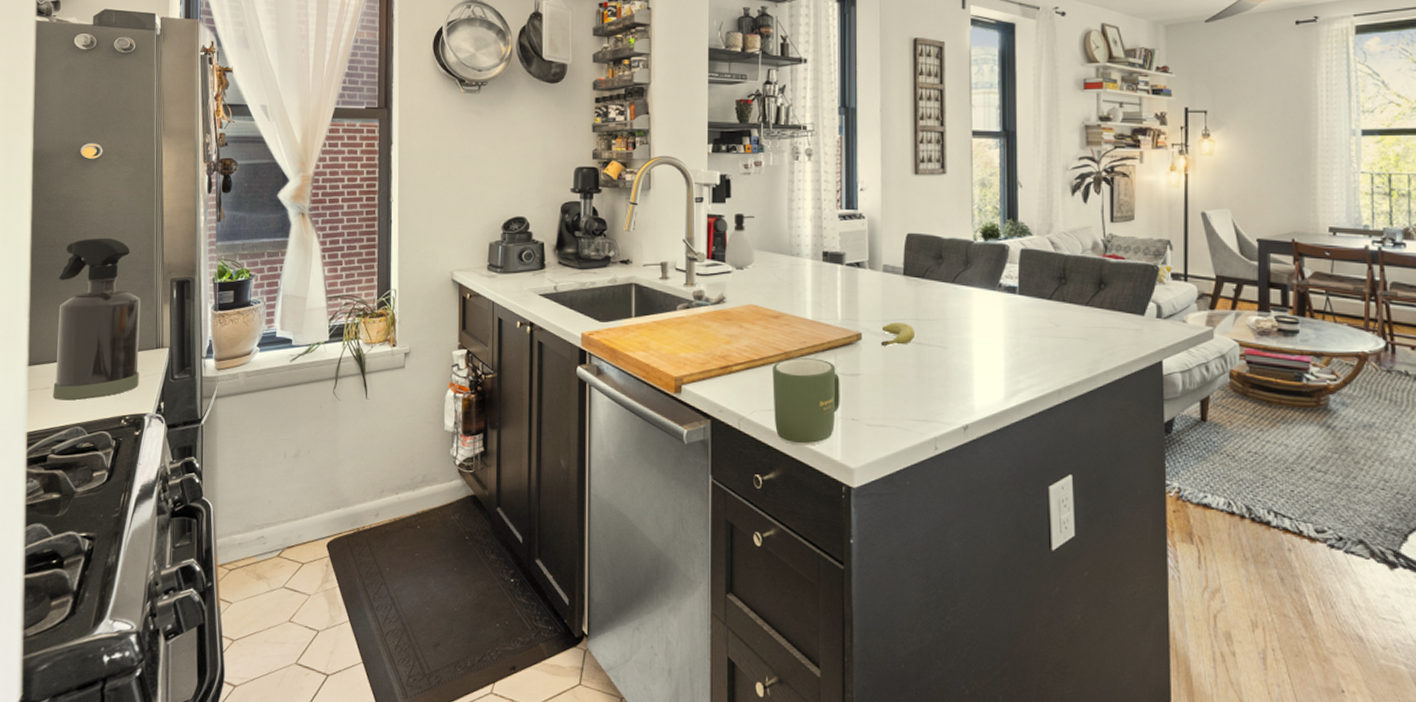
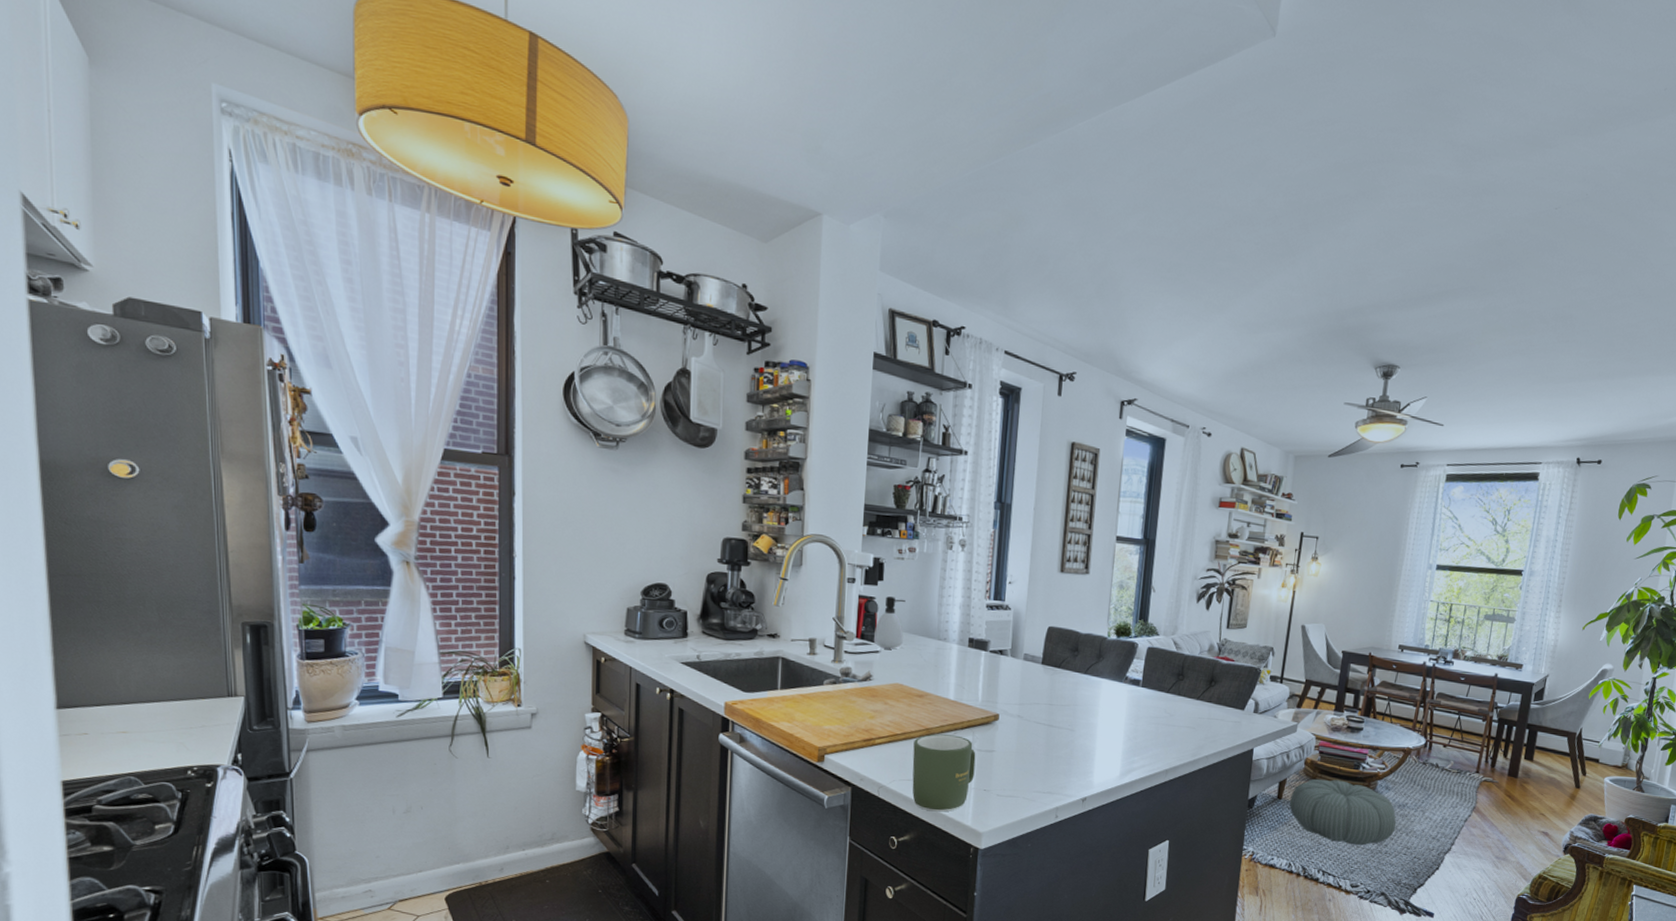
spray bottle: present [53,237,141,400] -> none [90,570,208,748]
fruit: present [881,322,915,347] -> none [1016,706,1047,728]
pouf: none [1218,395,1364,478] -> present [1289,779,1397,846]

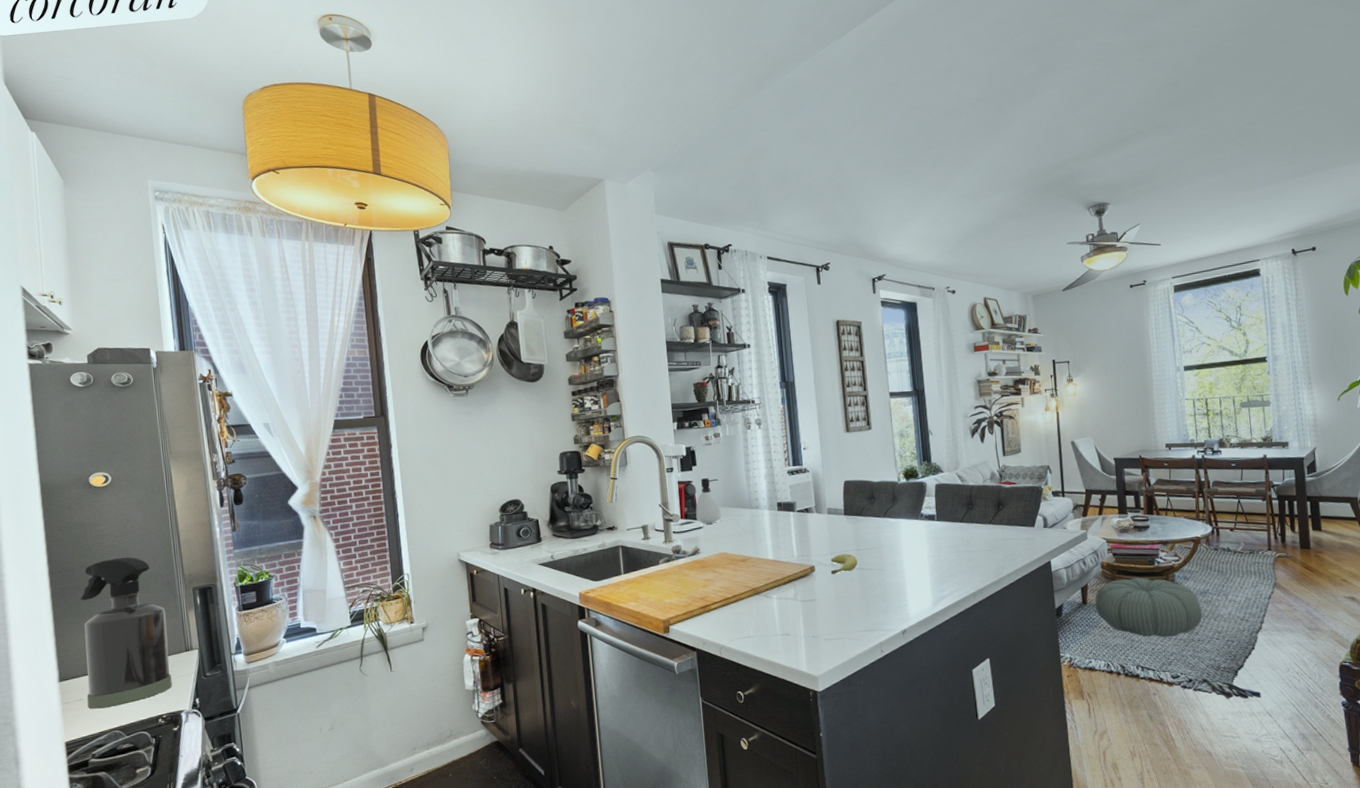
spray bottle: none [90,570,208,748] -> present [80,557,172,709]
mug: present [912,734,976,812] -> none [744,590,802,663]
fruit: none [1016,706,1047,728] -> present [830,553,857,575]

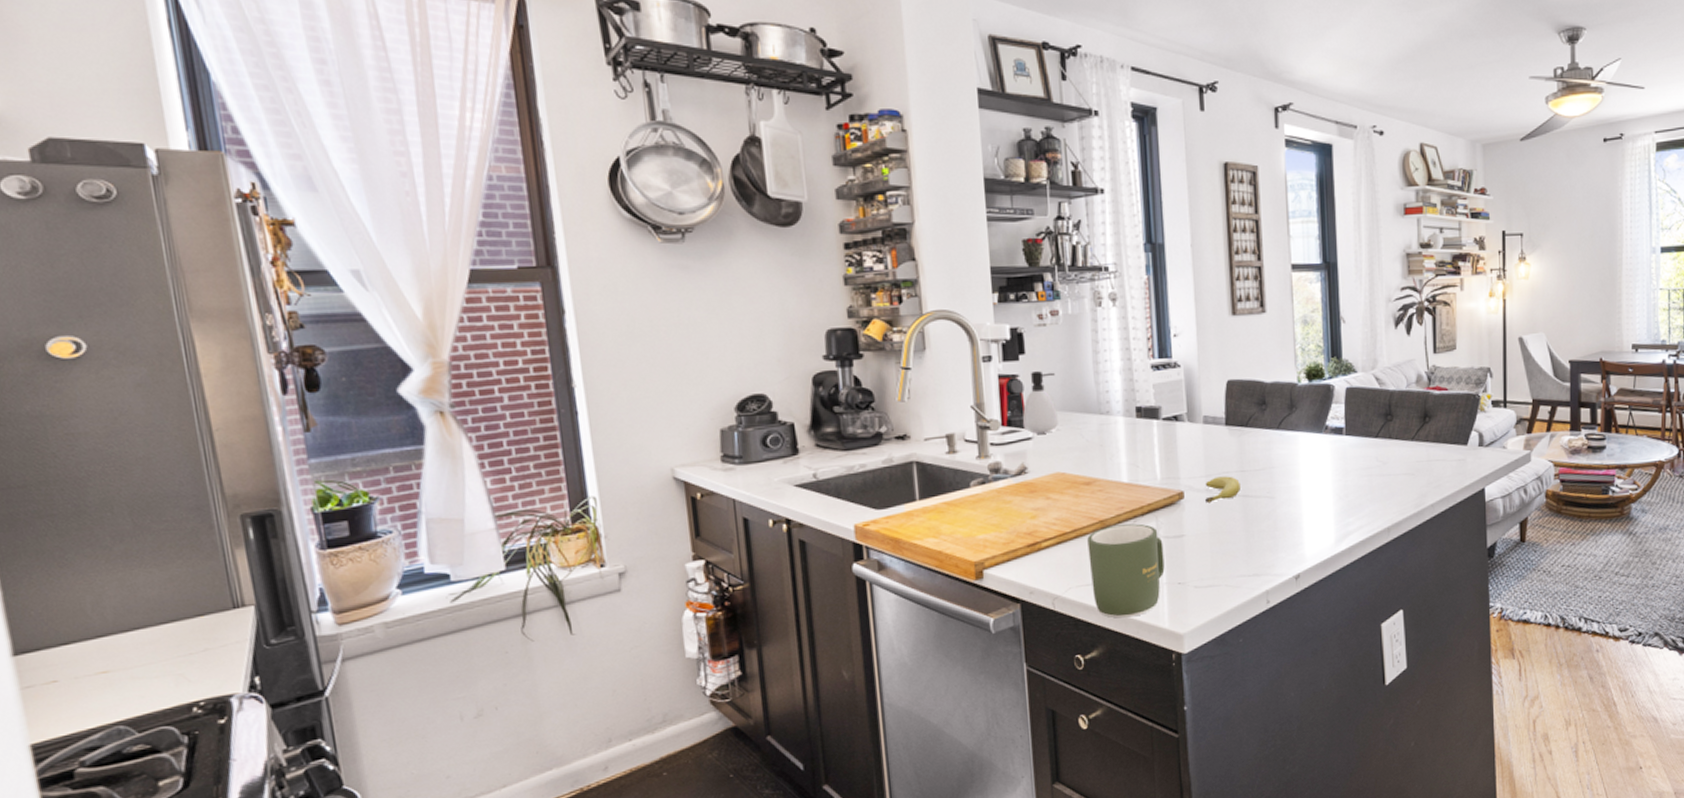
spray bottle: present [80,557,172,709] -> none [42,467,213,695]
mug: none [744,590,802,663] -> present [1087,523,1165,619]
pouf: present [1095,577,1203,637] -> none [1535,510,1660,583]

